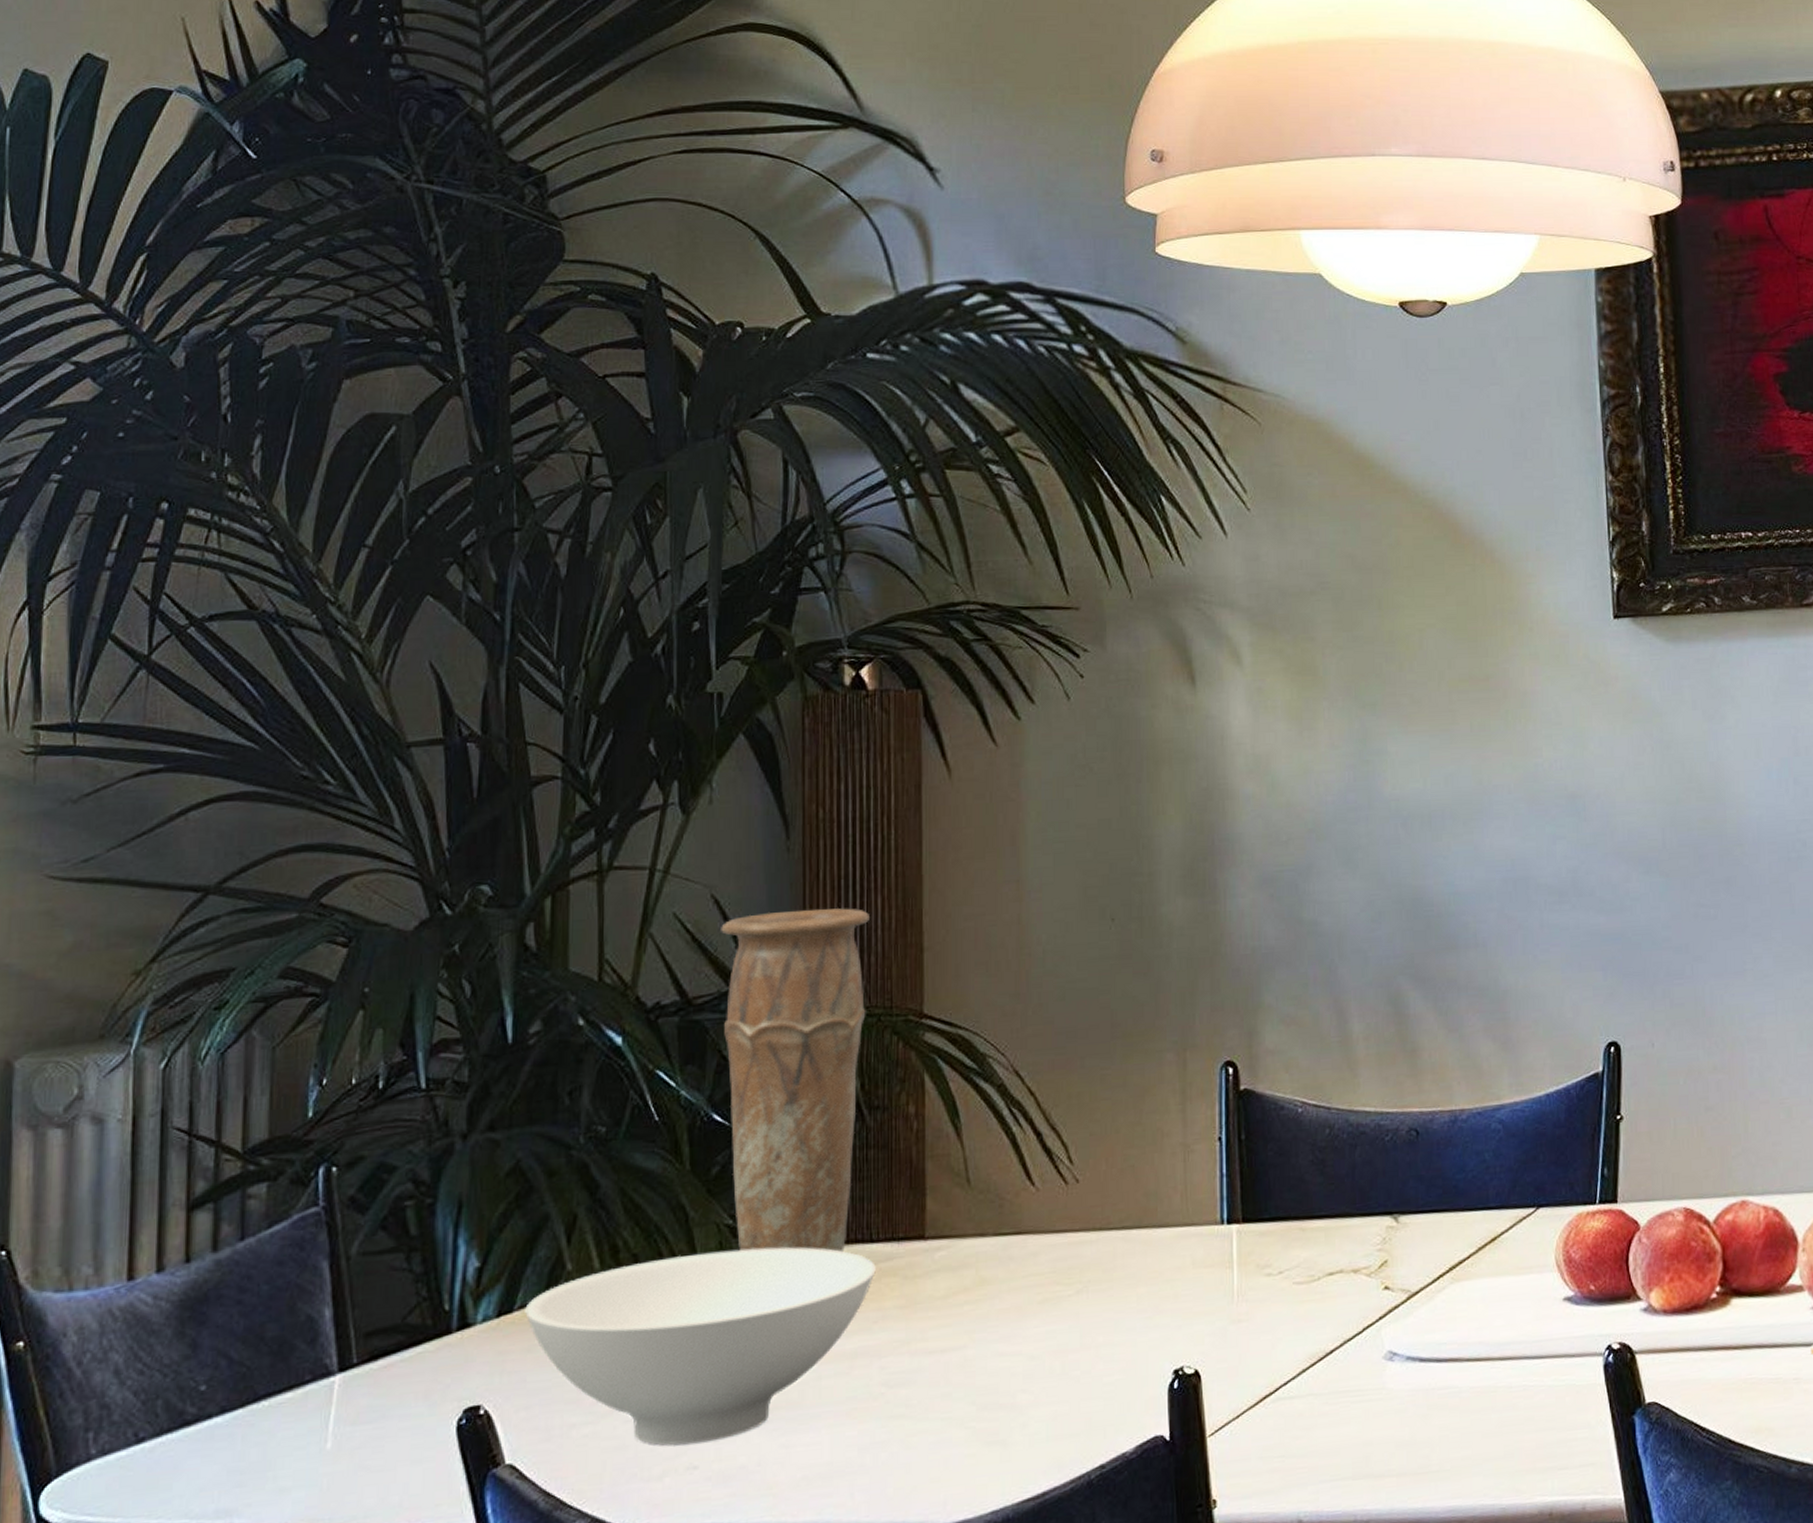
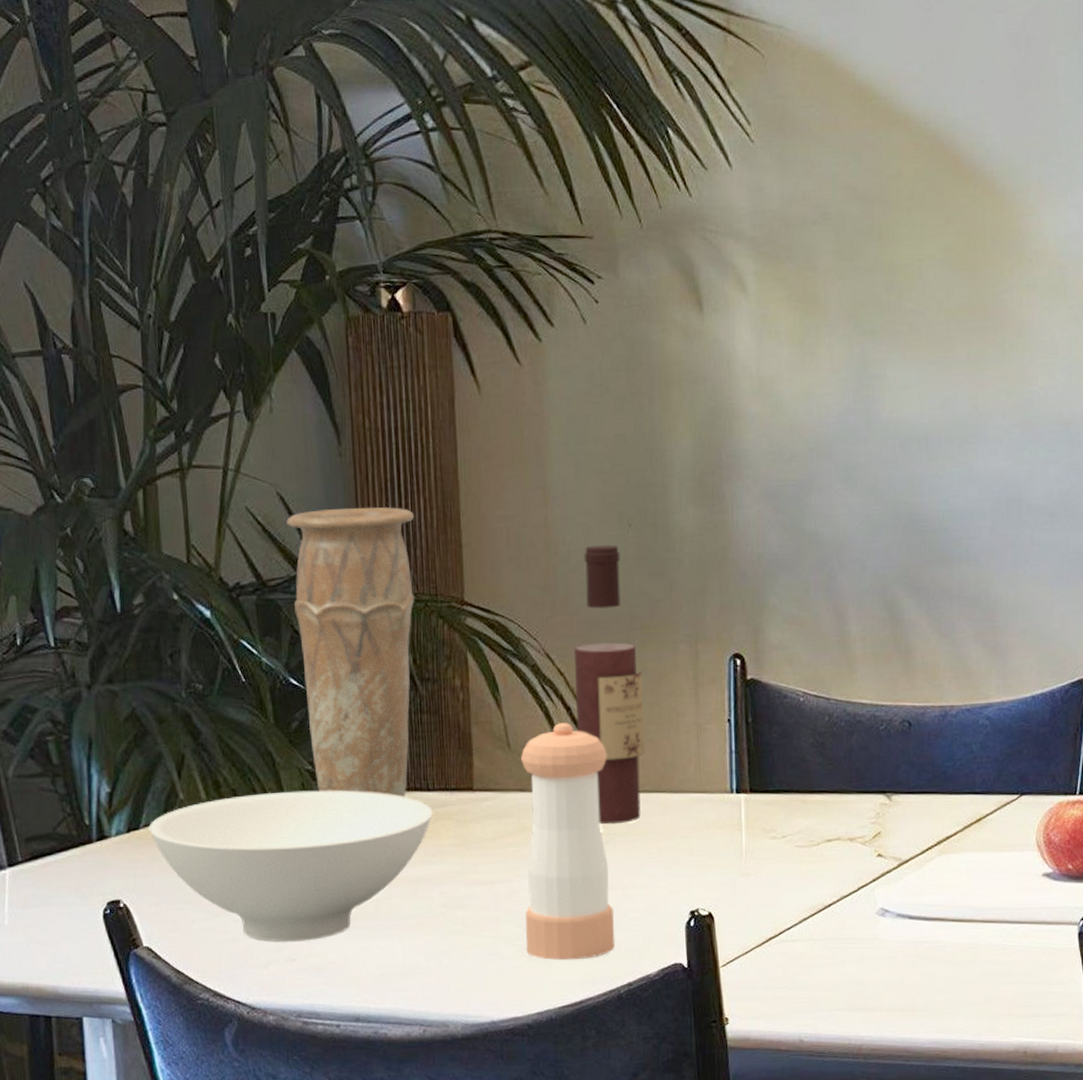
pepper shaker: none [980,1151,1086,1443] -> present [521,723,615,960]
wine bottle: none [1048,942,1125,1271] -> present [574,545,645,825]

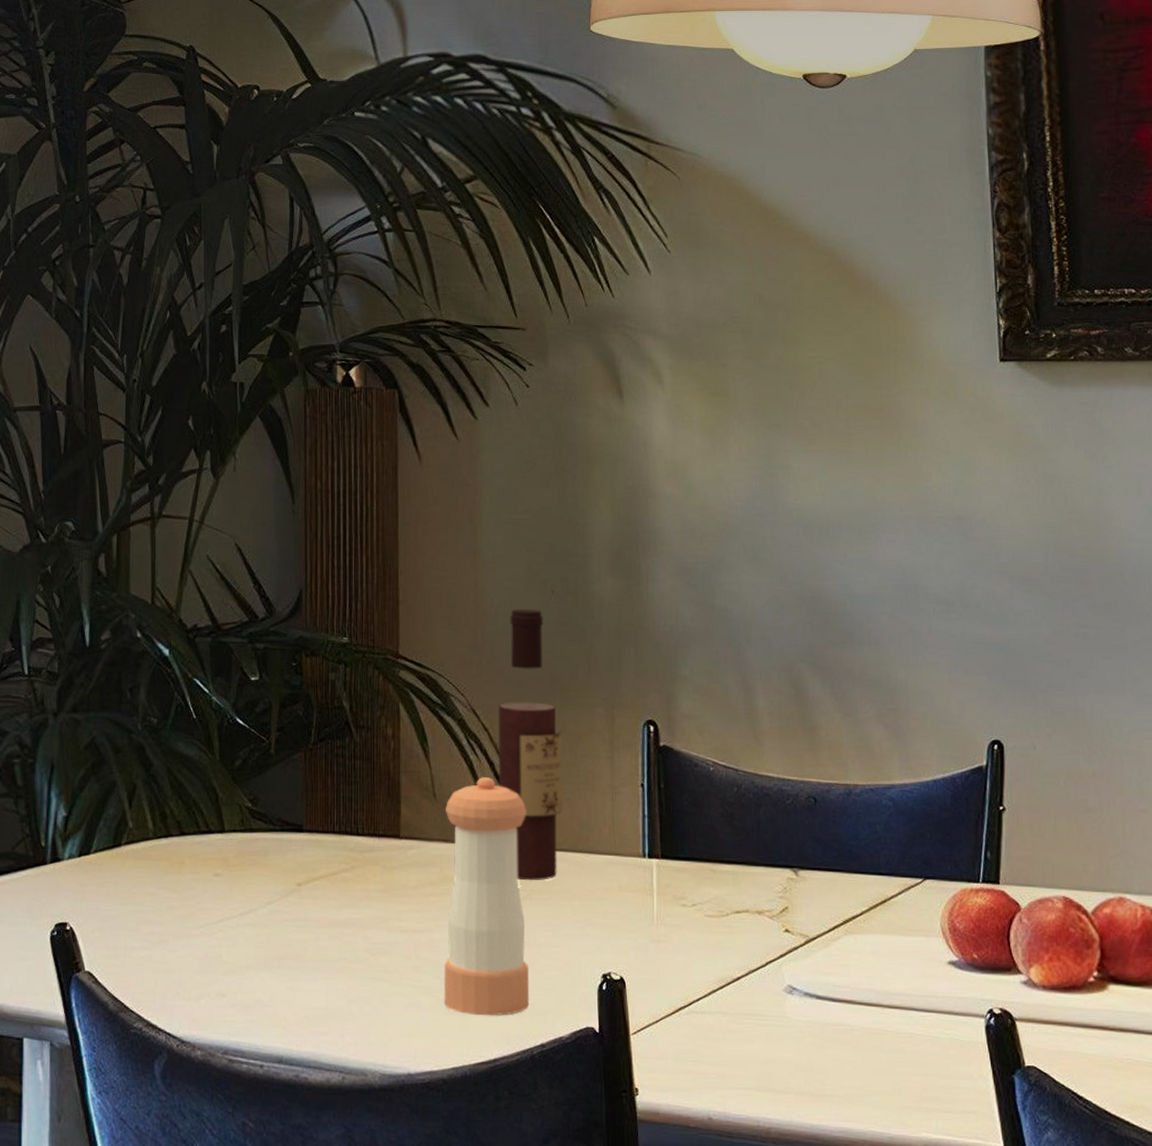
bowl: present [149,790,433,942] -> none [99,827,361,977]
vase: present [287,507,415,798] -> none [242,561,356,841]

